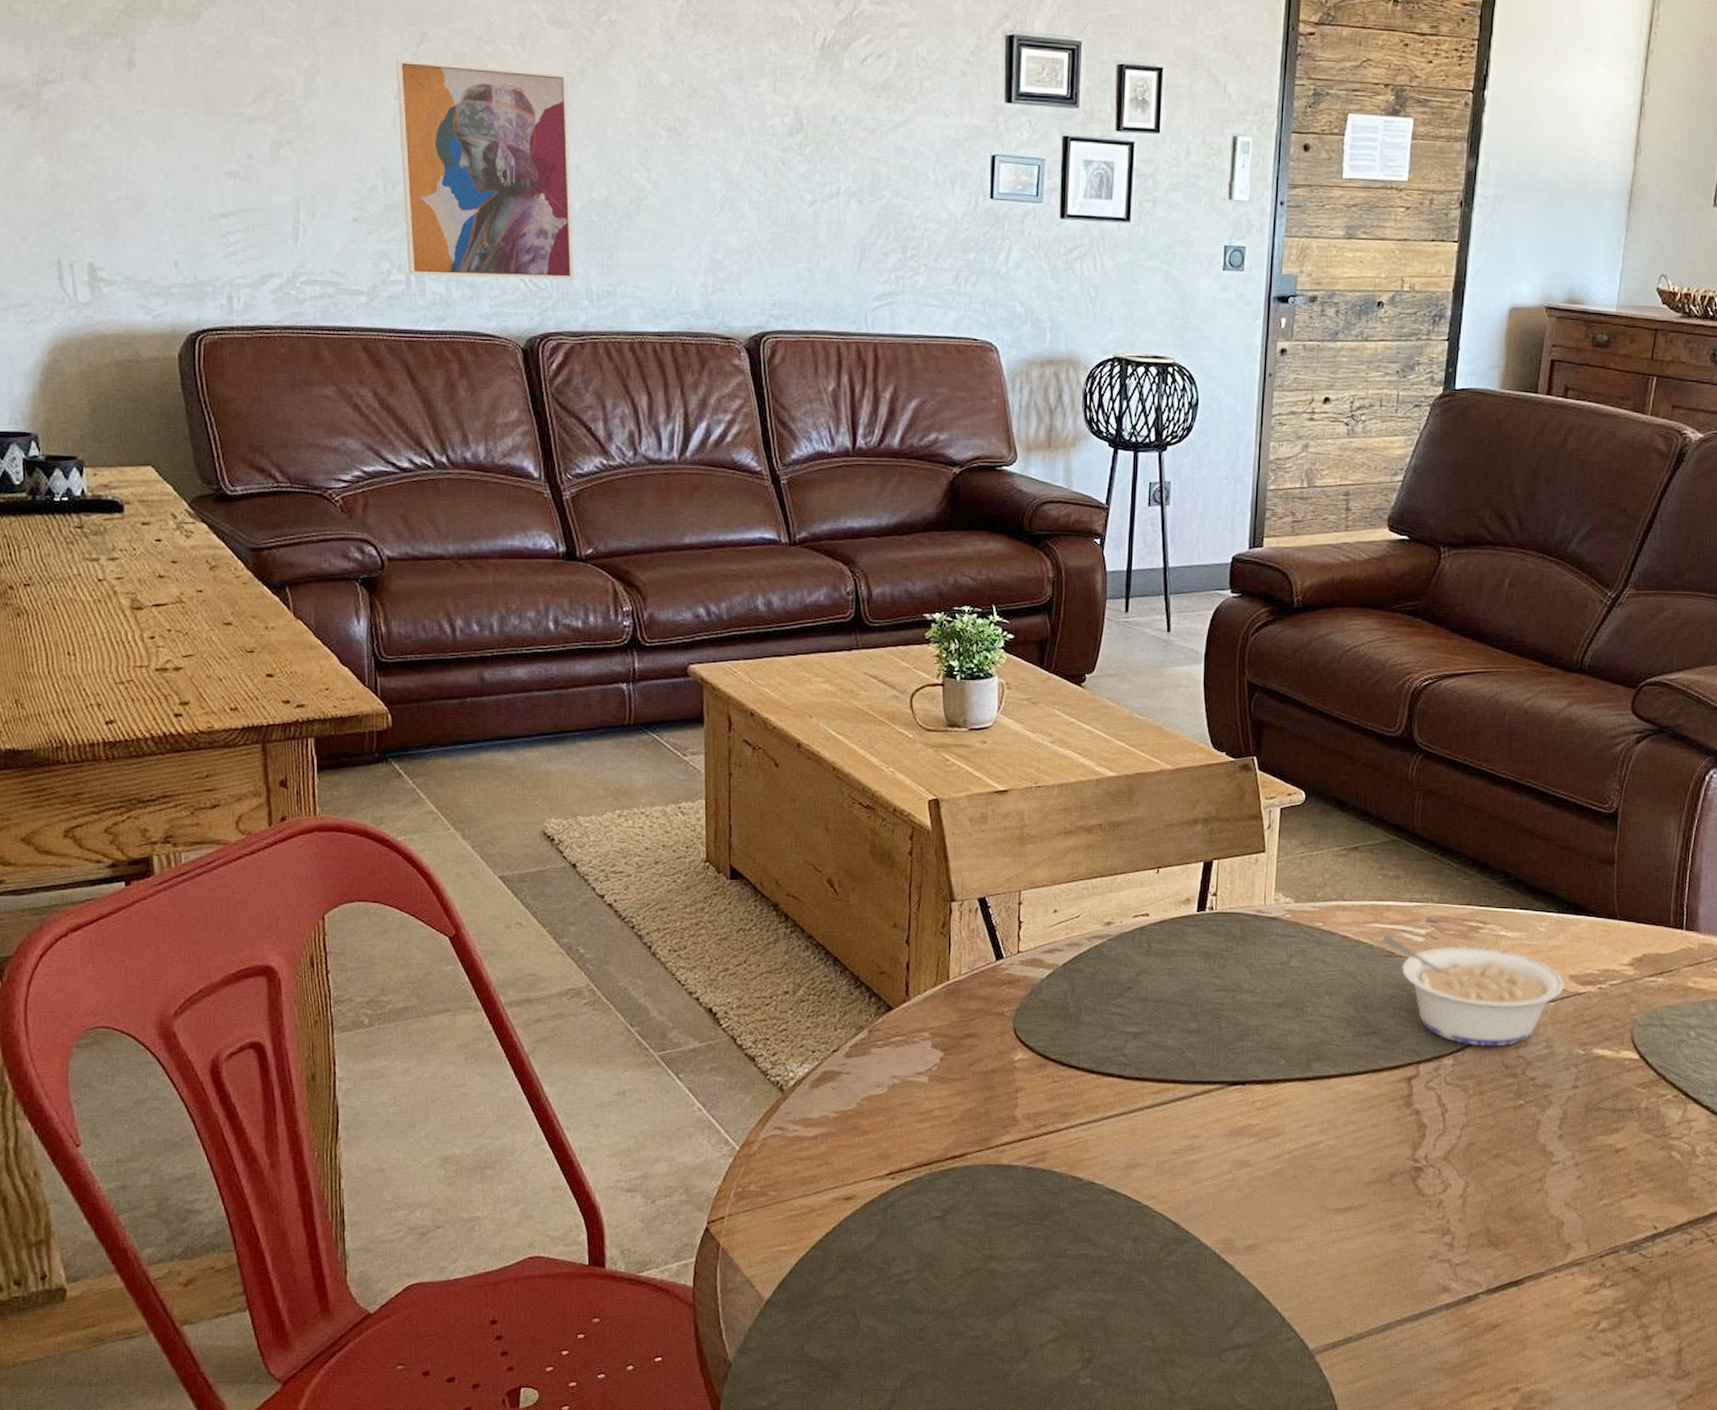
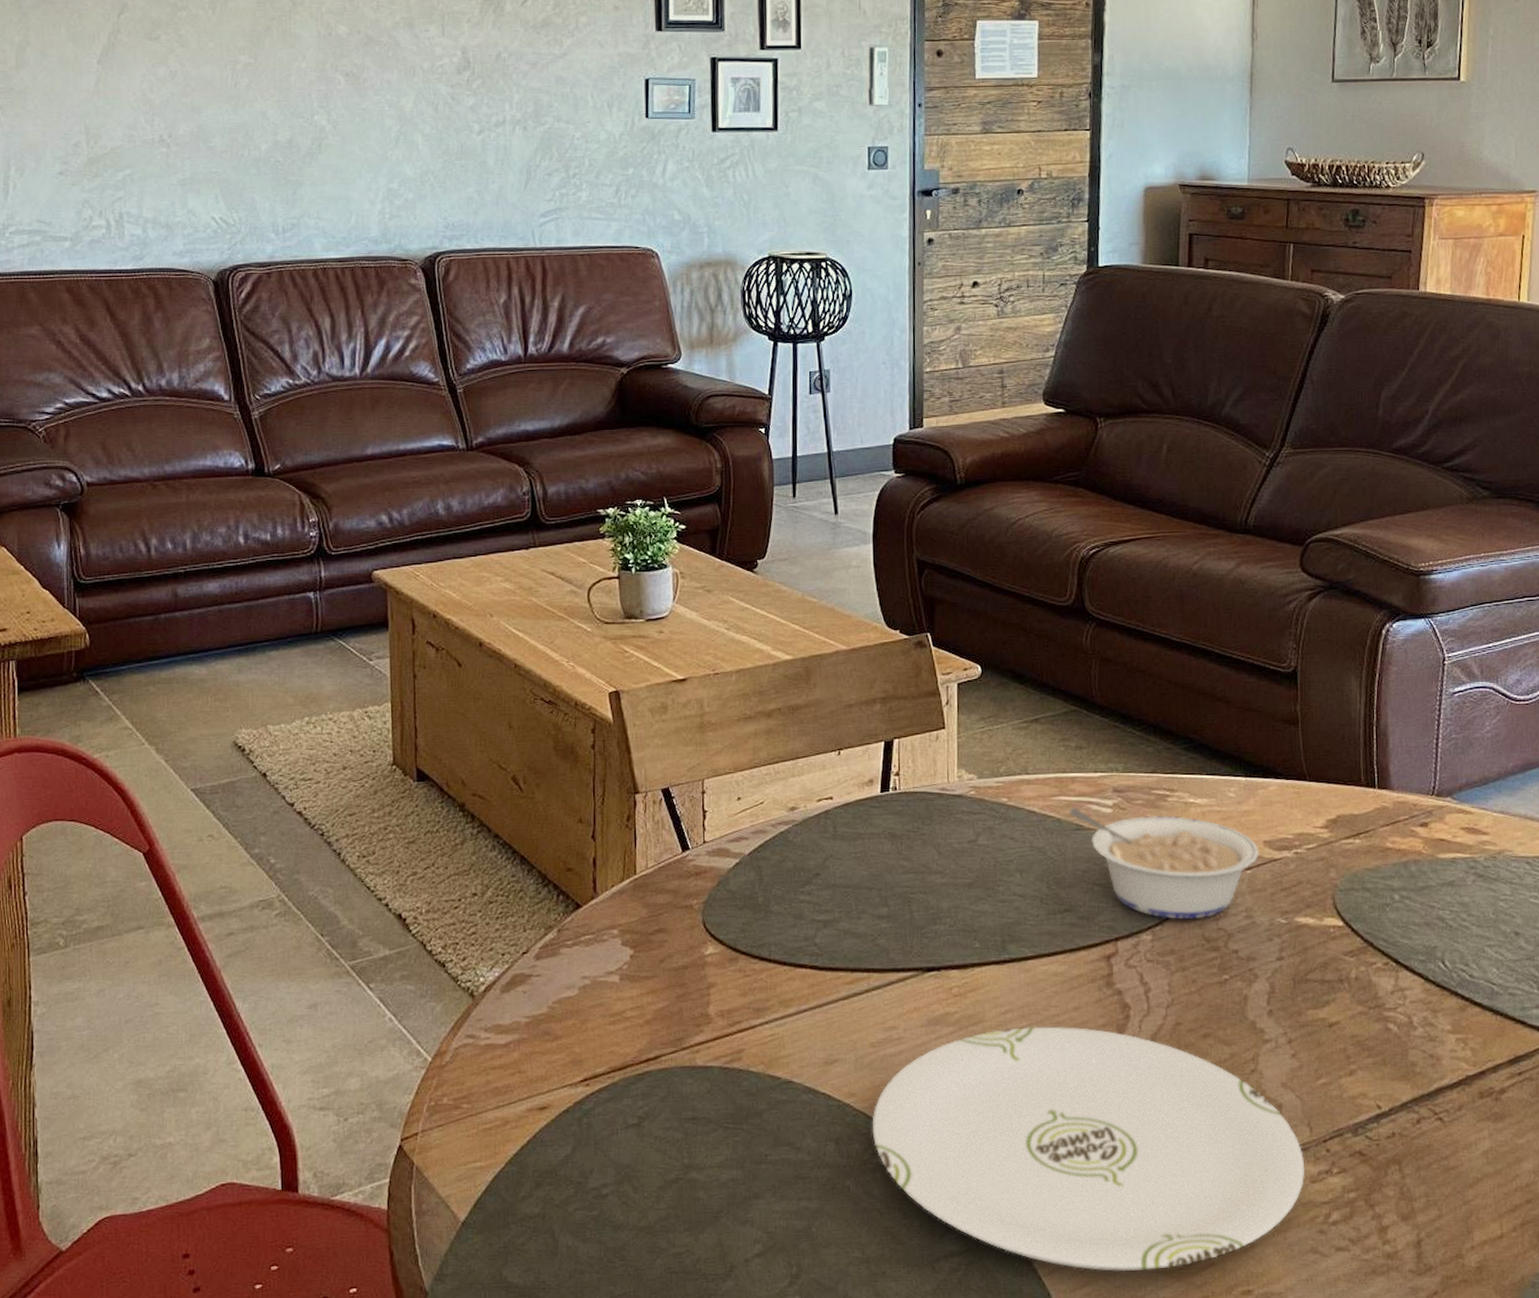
wall art: present [396,59,574,280] -> none [99,28,261,220]
plate: none [1169,1141,1580,1368] -> present [872,1026,1304,1272]

